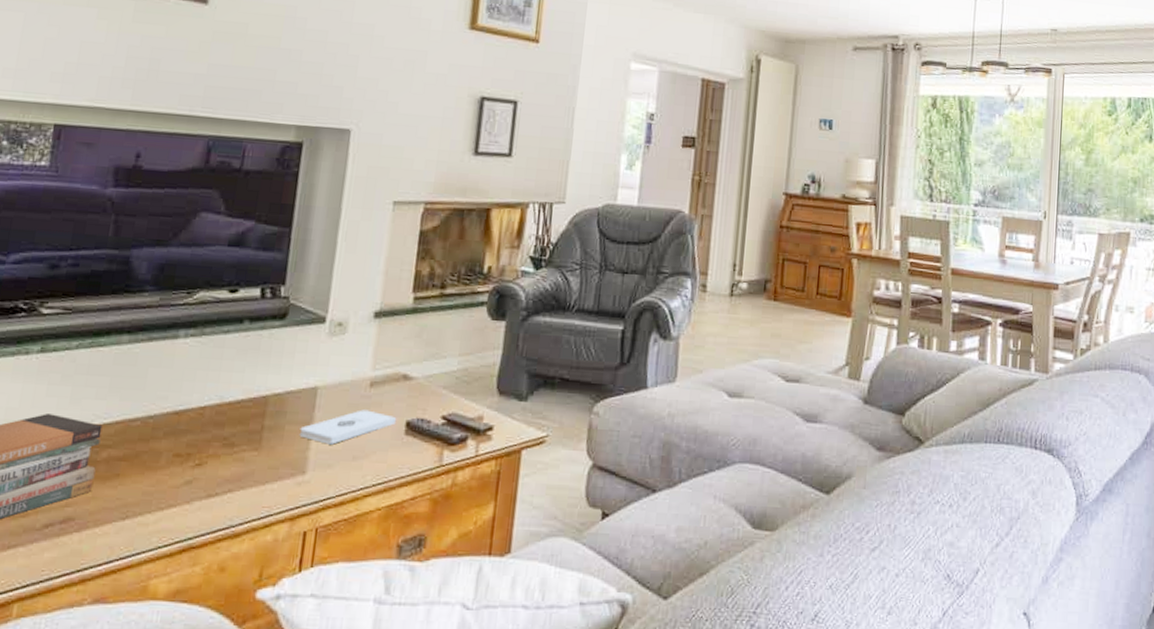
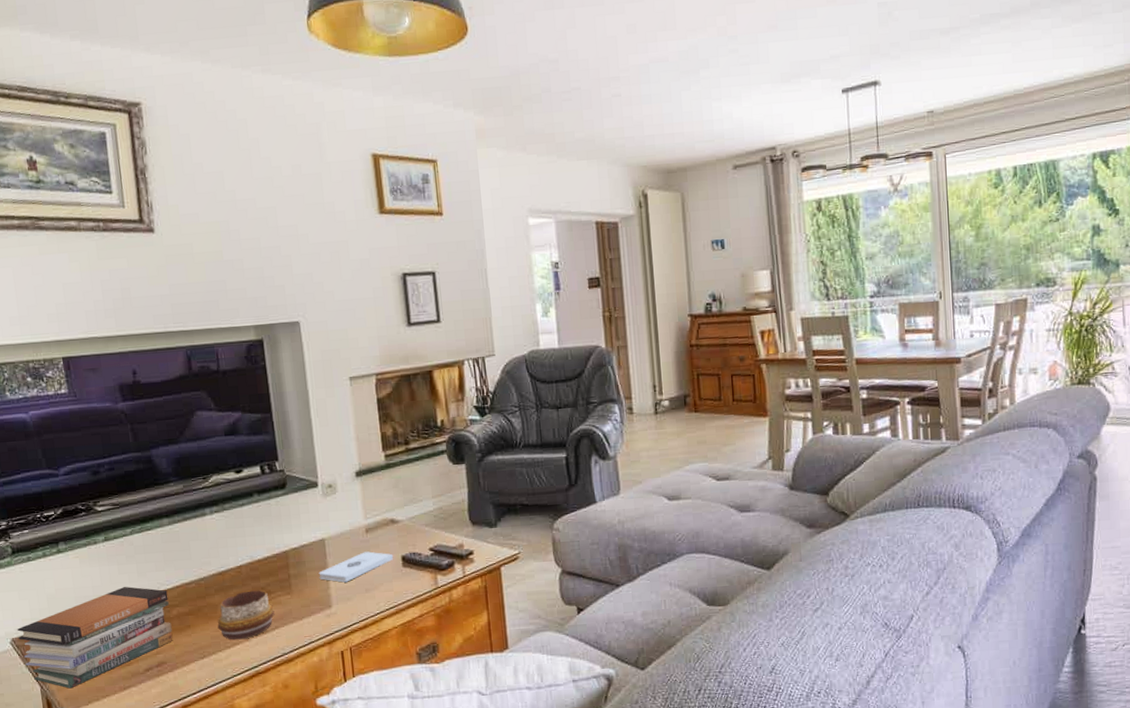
decorative bowl: none [154,439,233,501] -> present [217,590,275,640]

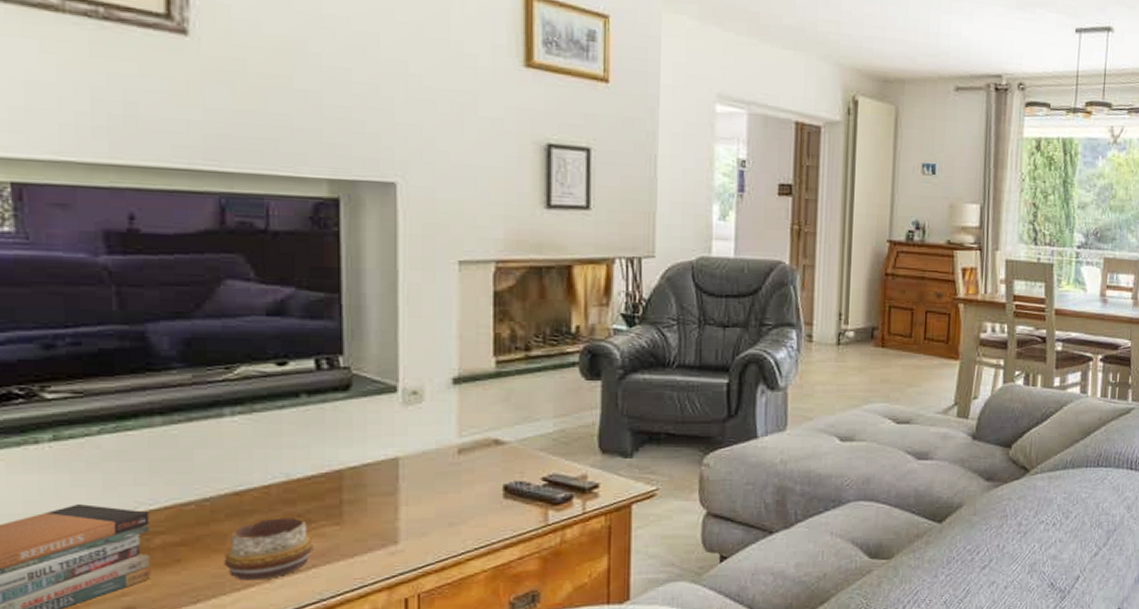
notepad: present [318,551,394,583] -> none [385,477,493,513]

